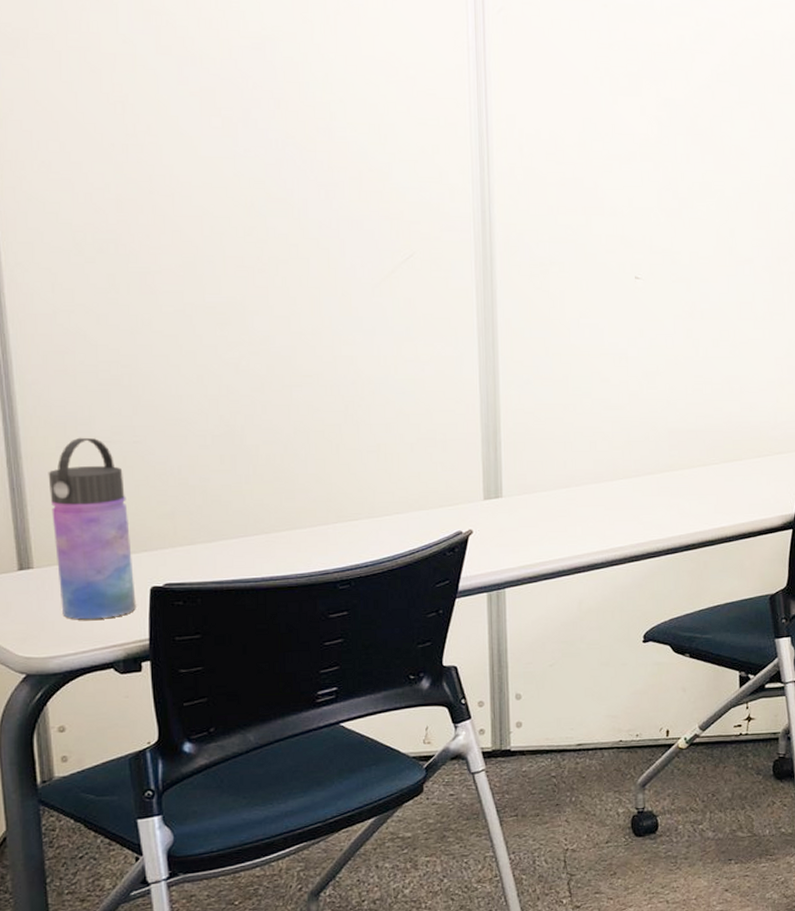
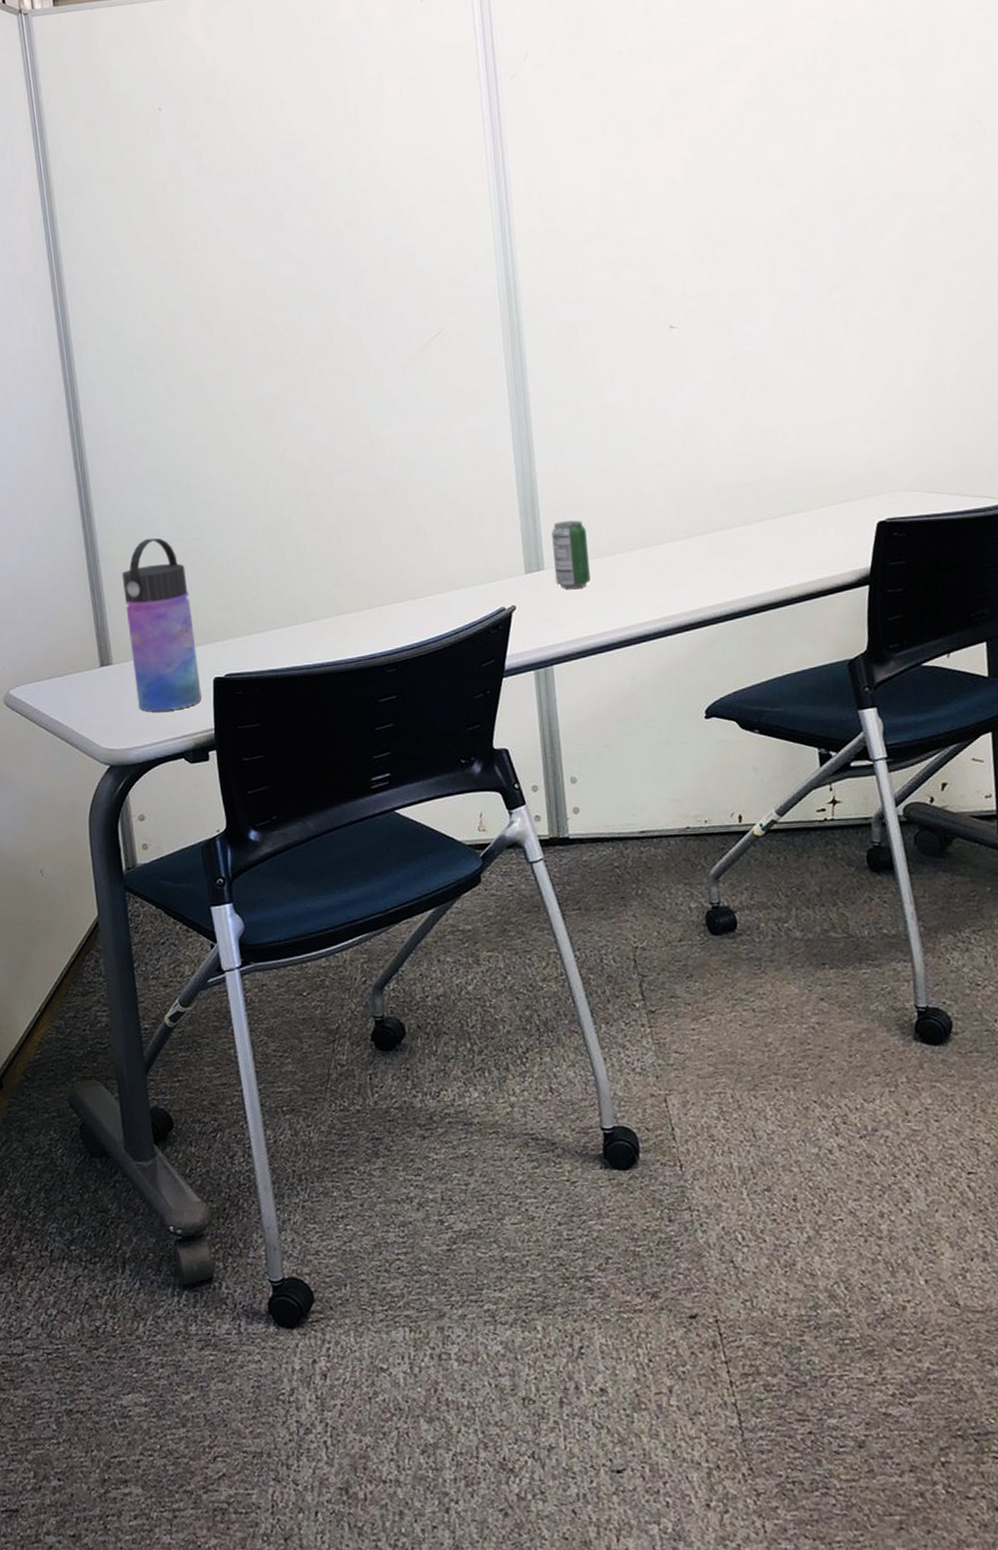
beverage can: none [511,452,546,517] -> present [551,520,591,589]

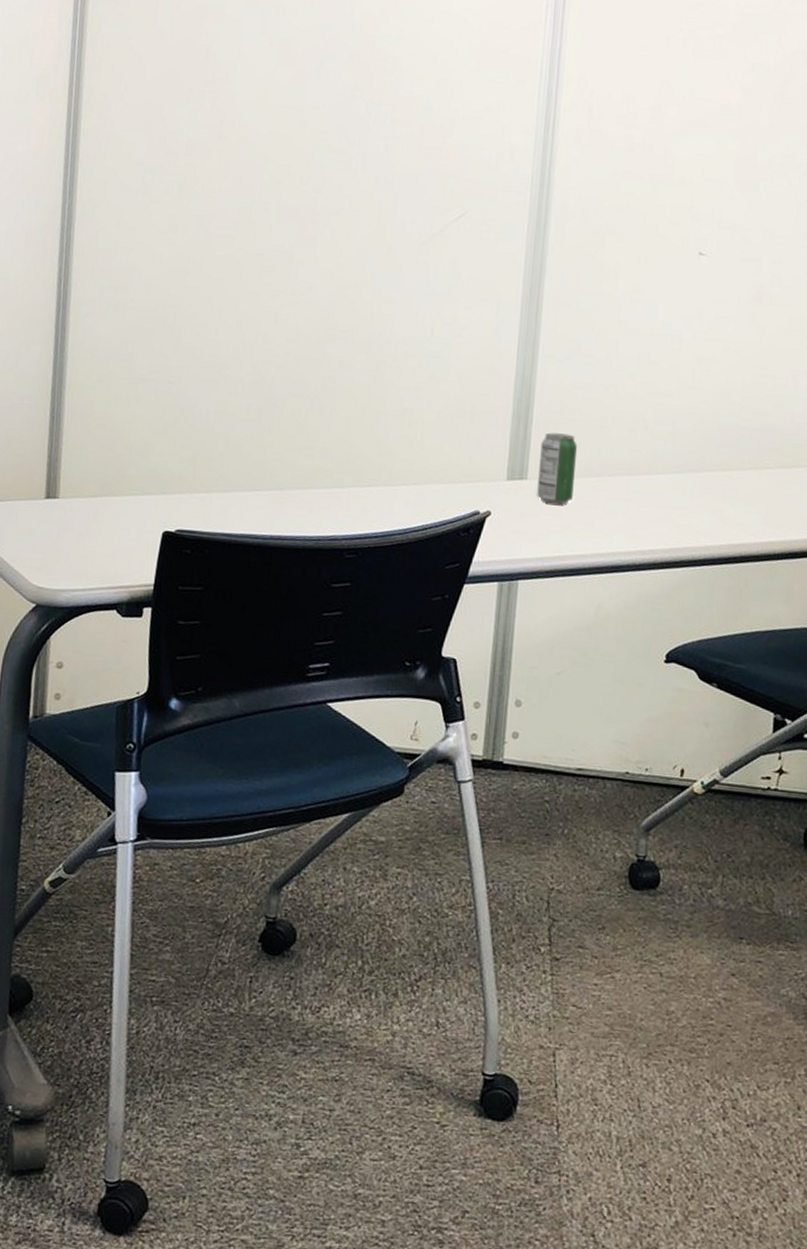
water bottle: present [122,538,202,712] -> none [78,372,155,558]

